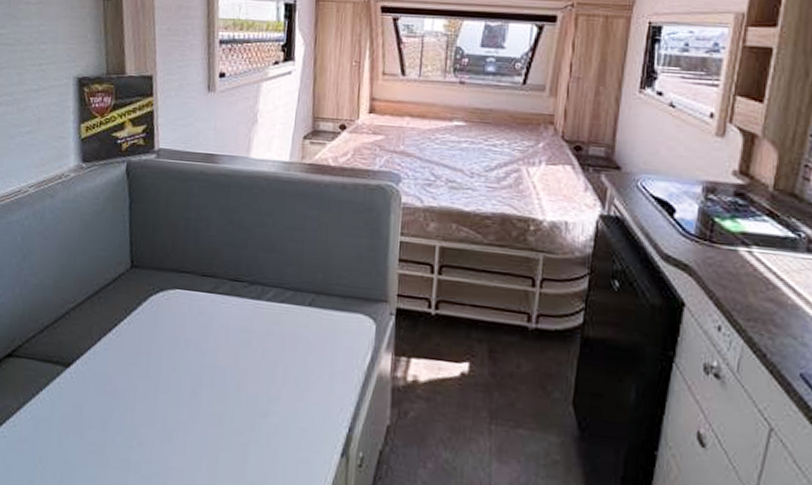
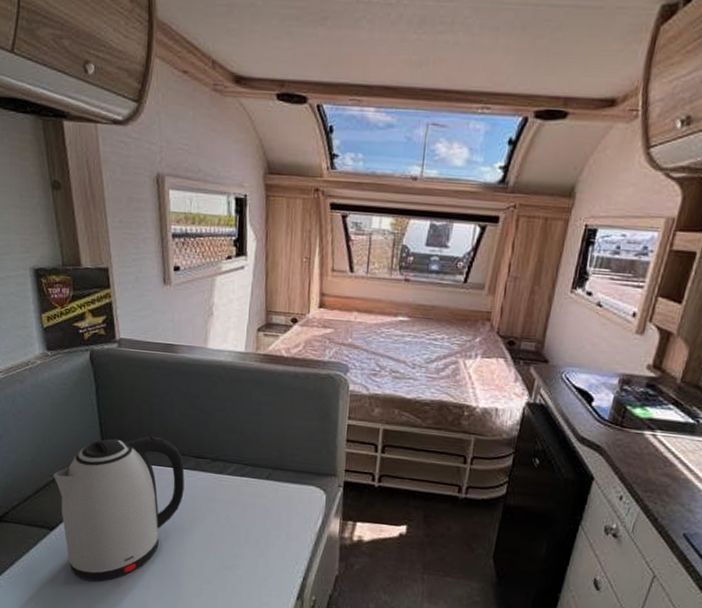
kettle: none [74,255,219,432] -> present [53,435,185,582]

